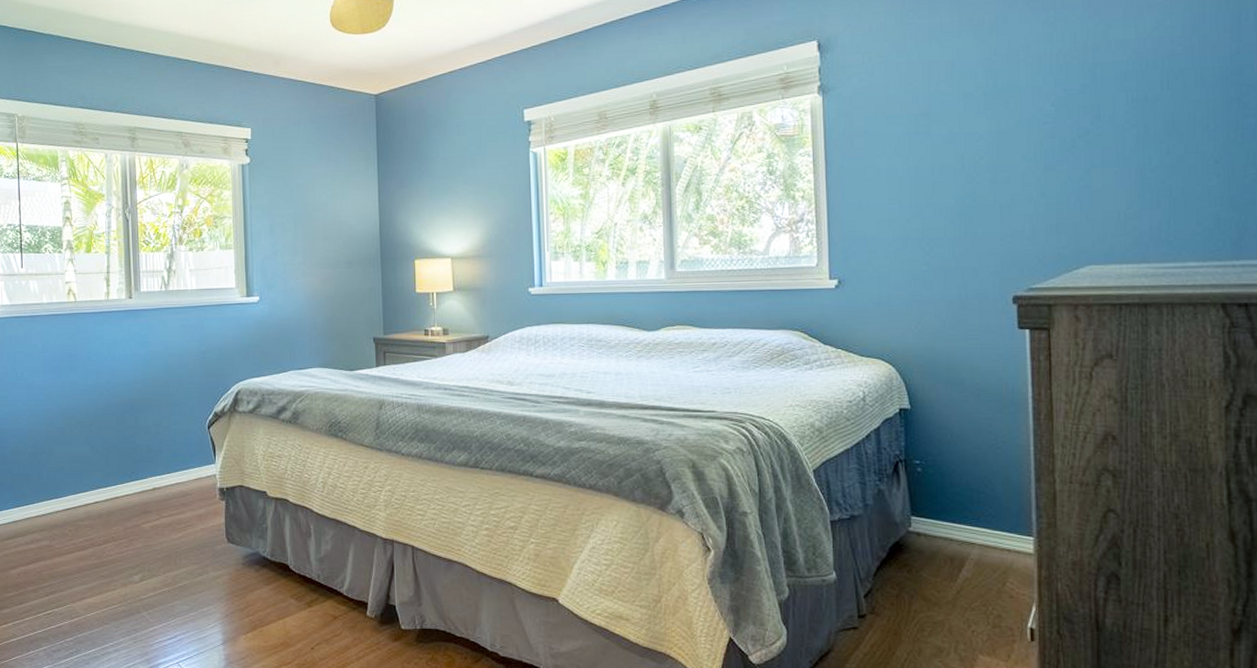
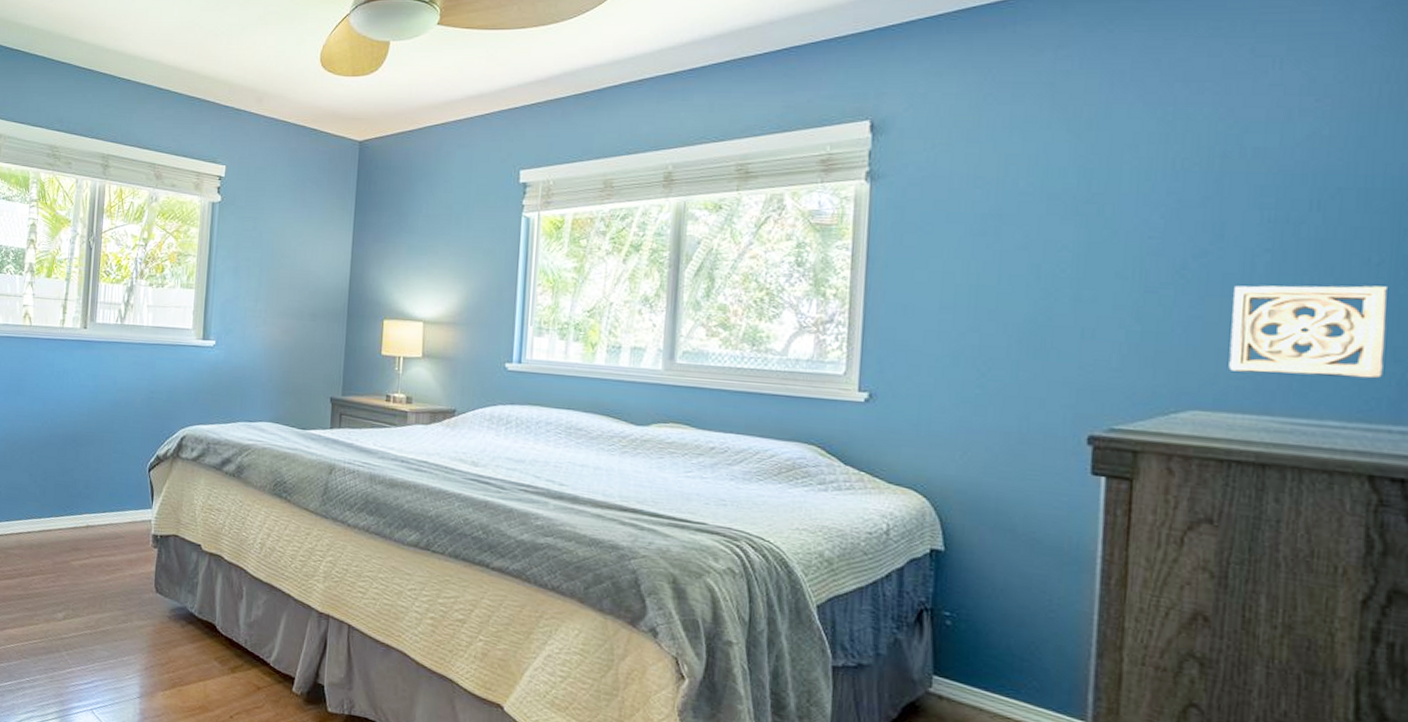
wall ornament: none [1112,147,1225,229] -> present [1228,285,1387,379]

